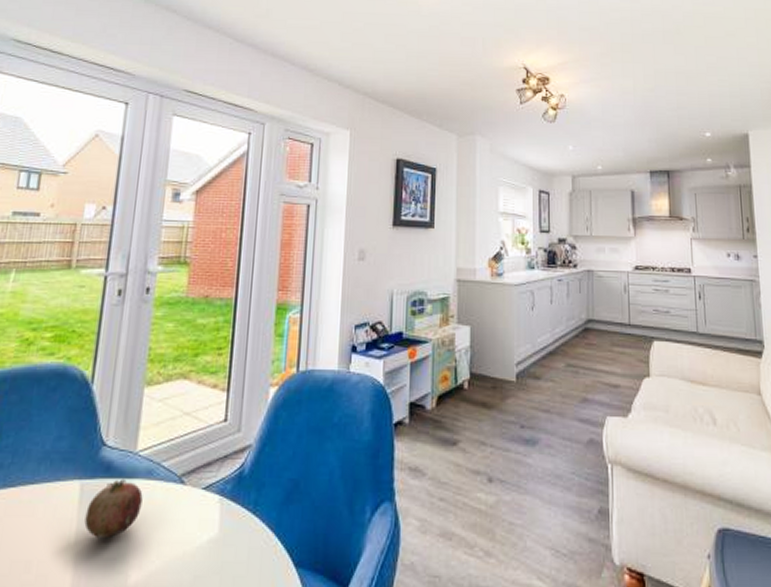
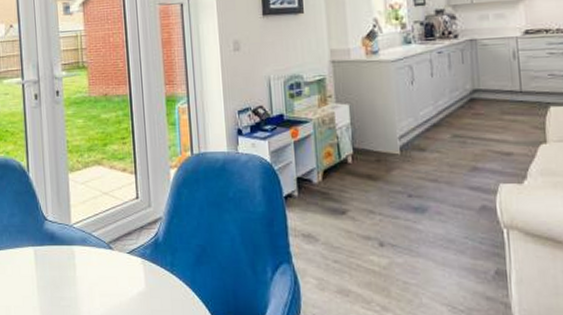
fruit: present [84,478,143,539] -> none [41,245,82,291]

